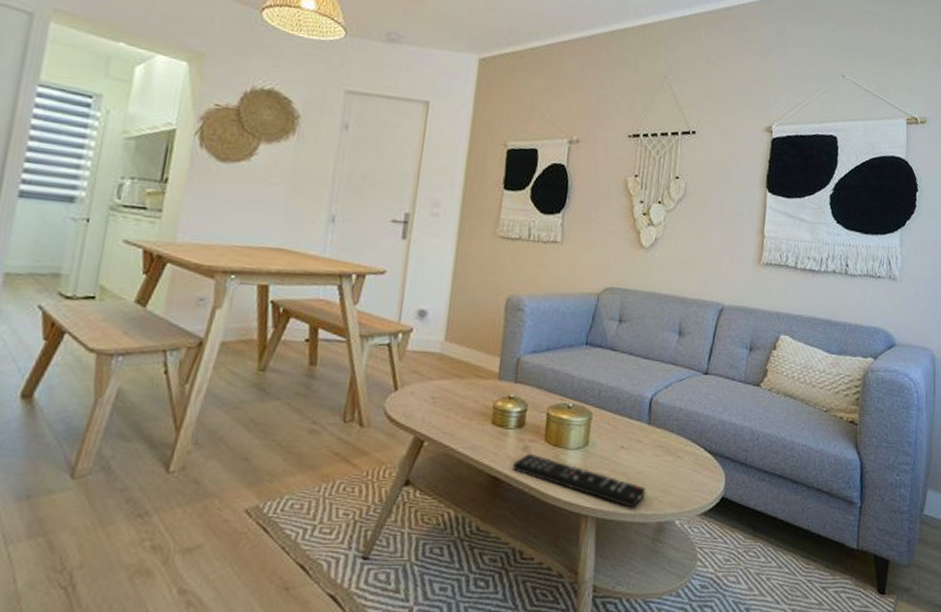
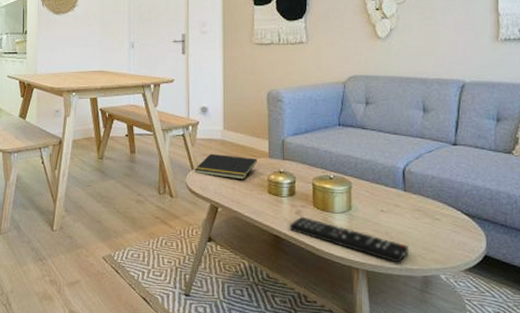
notepad: none [398,370,483,406] -> present [194,153,257,180]

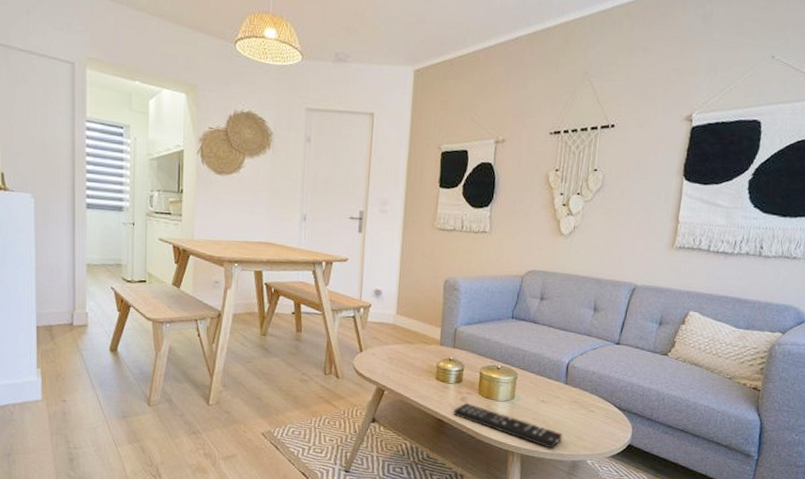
notepad: present [194,153,257,180] -> none [363,337,428,365]

